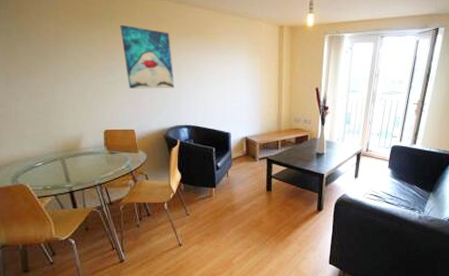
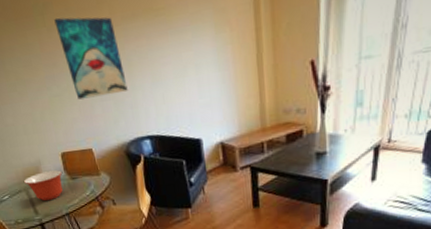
mixing bowl: none [62,145,102,171] -> present [24,170,63,201]

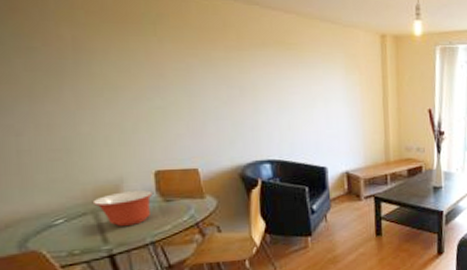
wall art: present [54,17,128,100] -> none [169,30,250,115]

